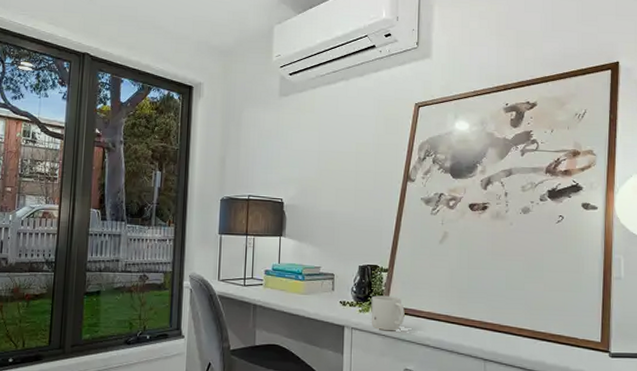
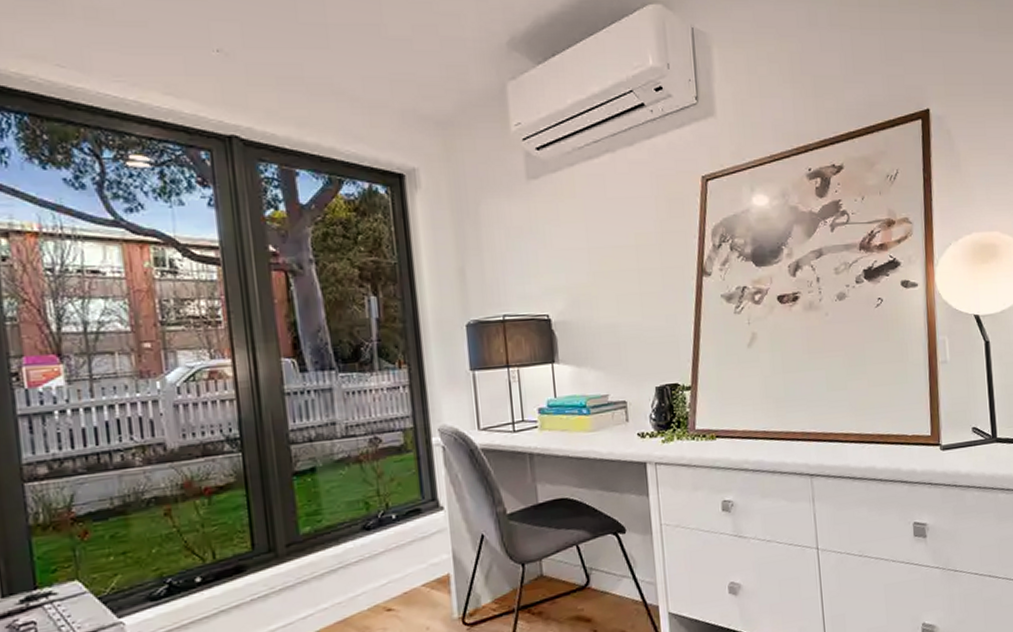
mug: present [371,295,405,331] -> none [675,417,717,461]

